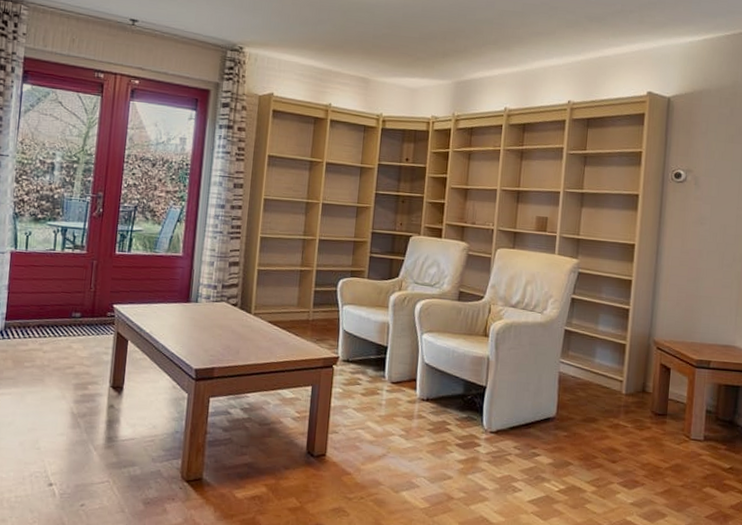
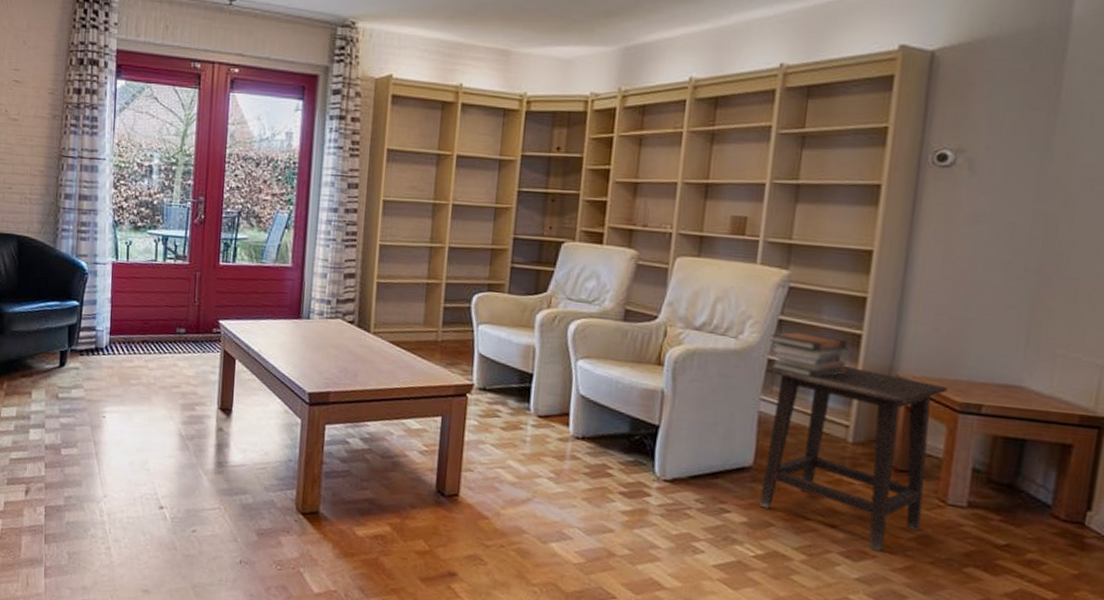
side table: none [561,334,688,480] -> present [759,366,948,552]
book stack: none [565,307,621,343] -> present [769,331,850,377]

